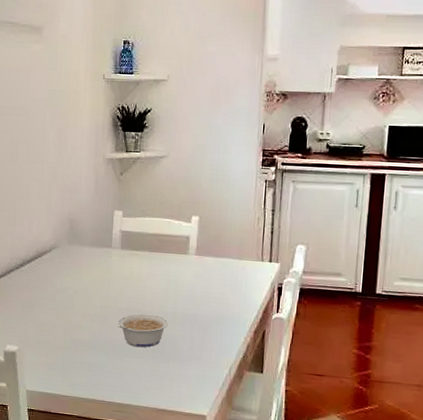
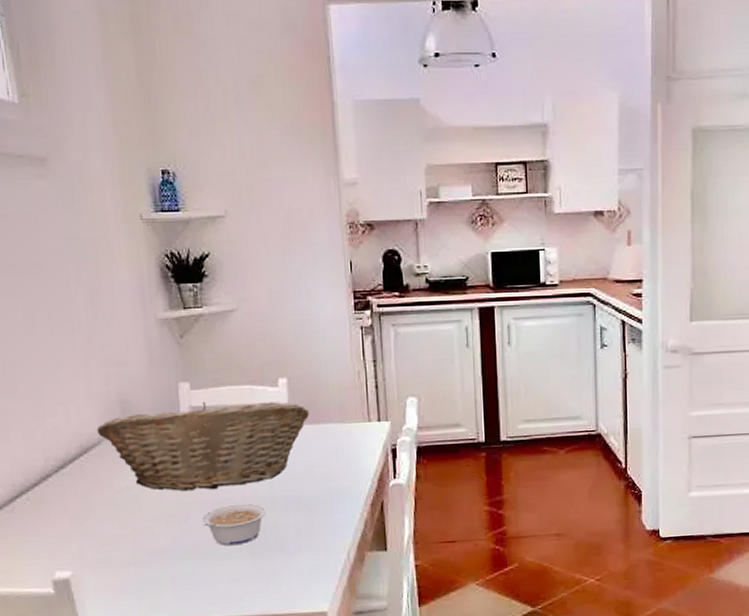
fruit basket: none [50,227,214,300] -> present [96,401,310,491]

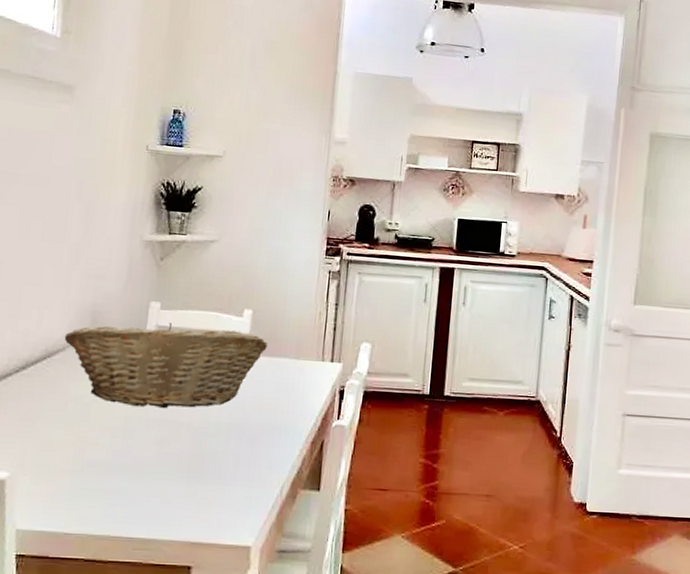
legume: present [202,503,267,546] -> none [146,425,210,467]

